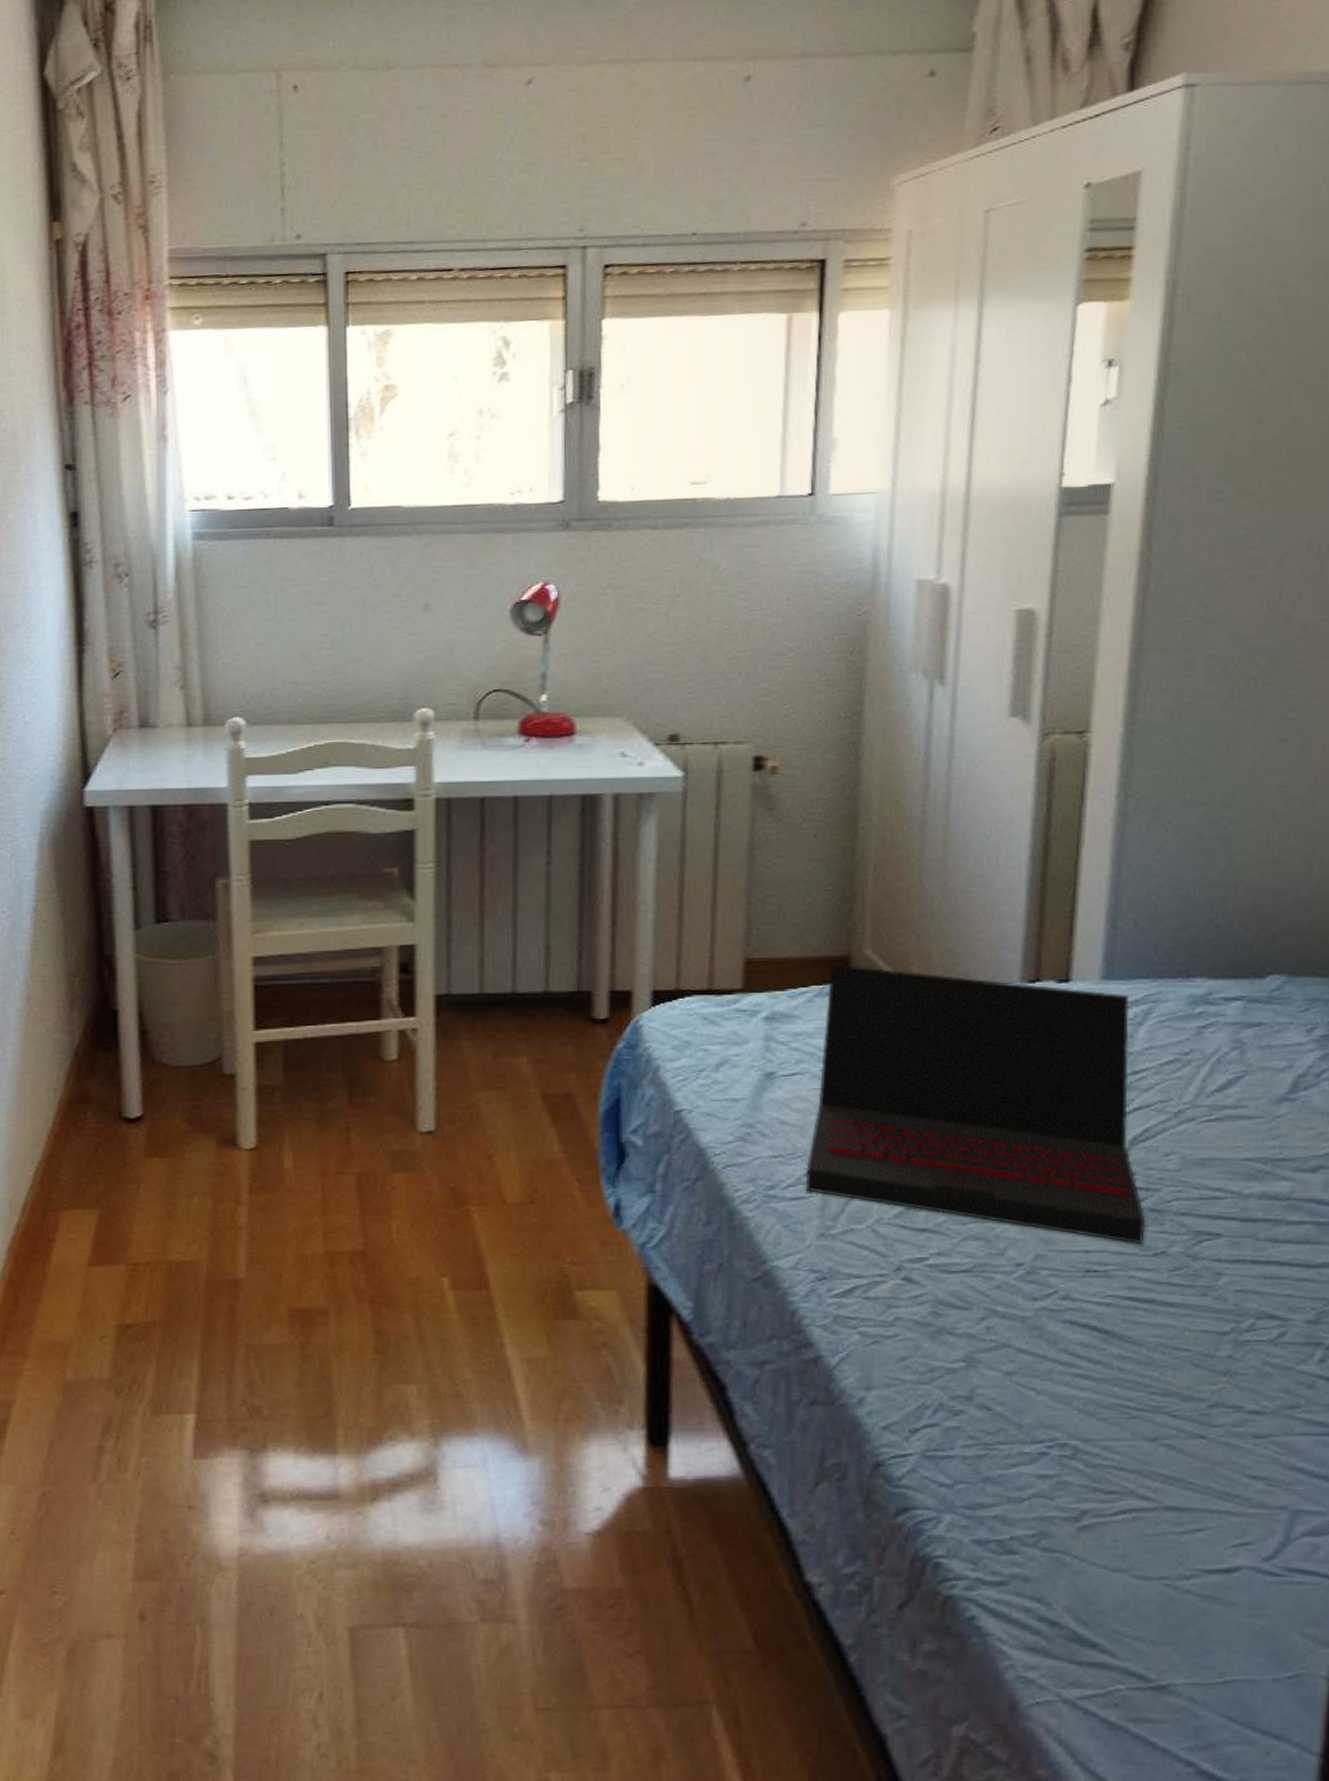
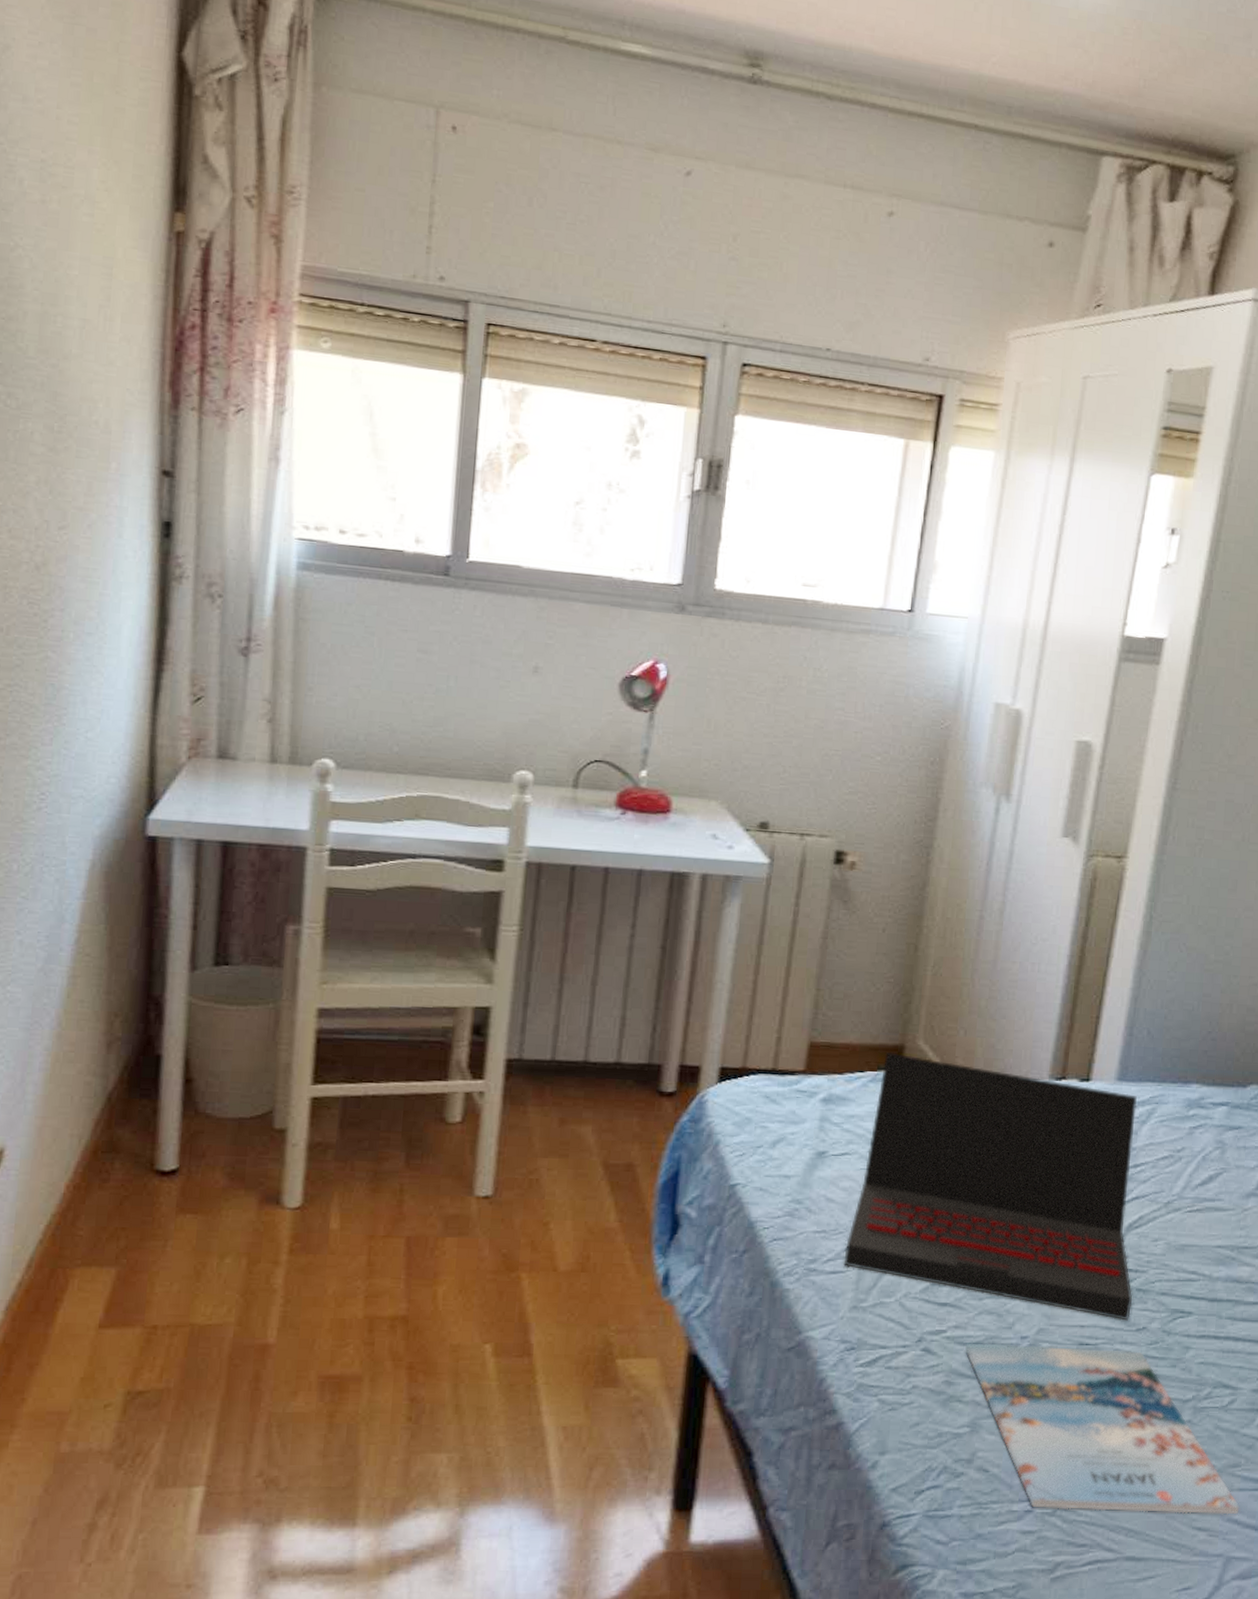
magazine: none [950,1271,1304,1462] -> present [964,1343,1240,1515]

